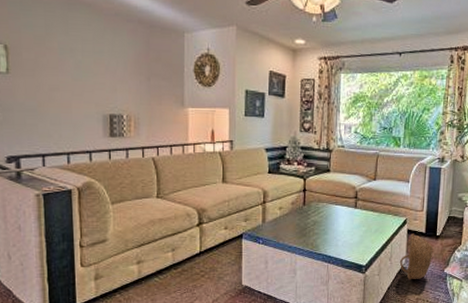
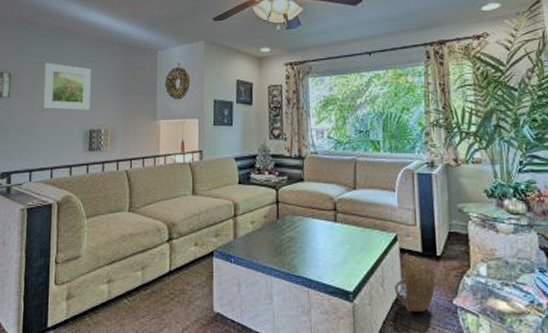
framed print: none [50,36,109,93] -> present [43,62,91,110]

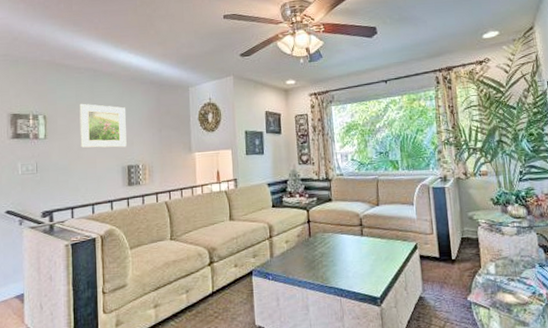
woven basket: present [394,253,436,313] -> none [416,259,452,311]

